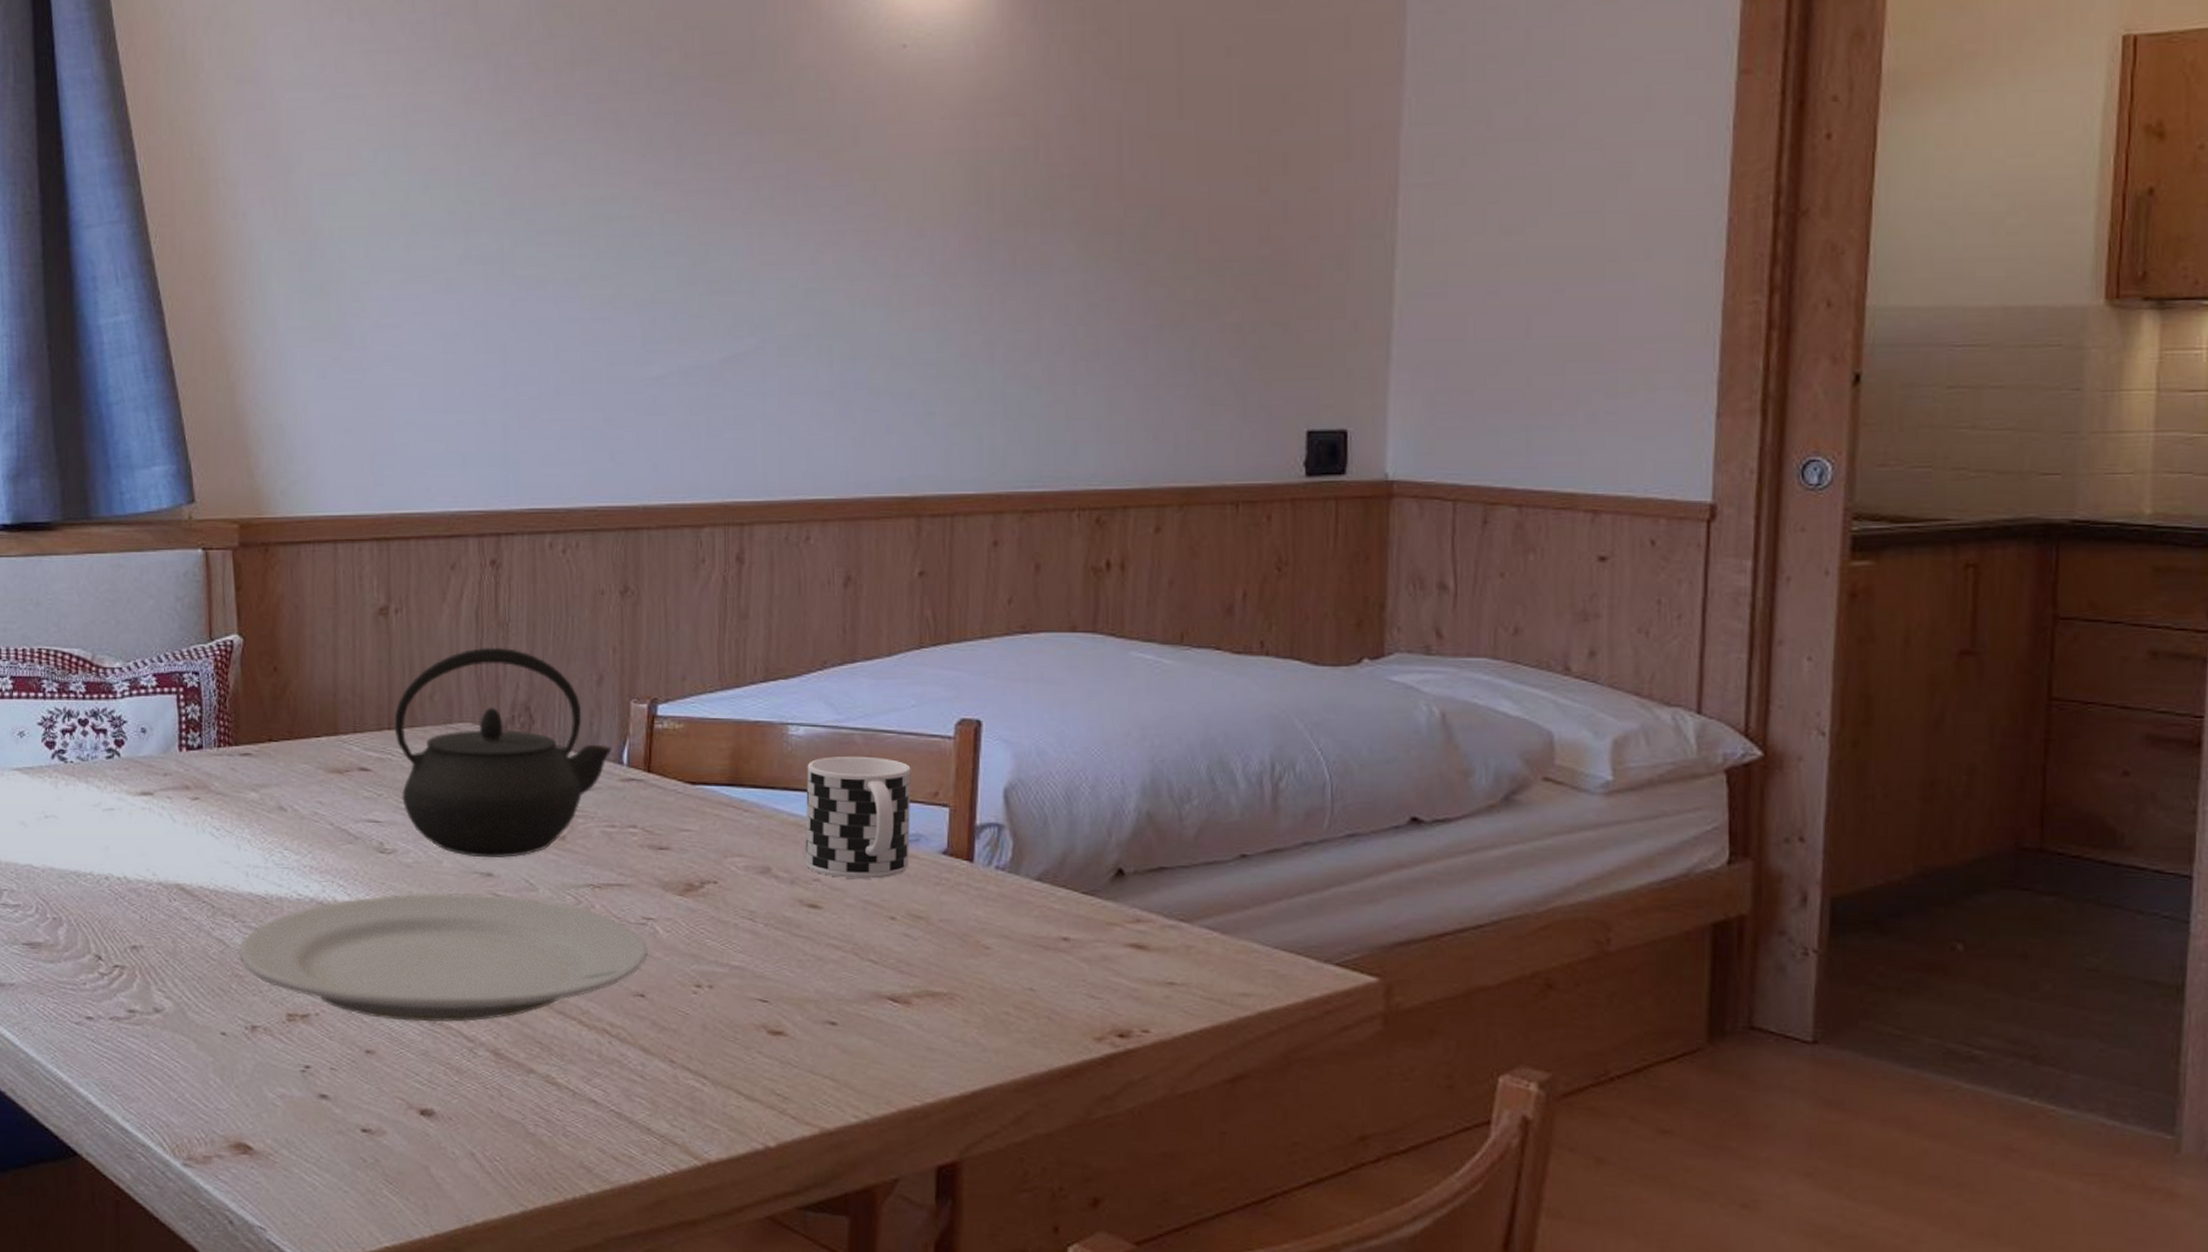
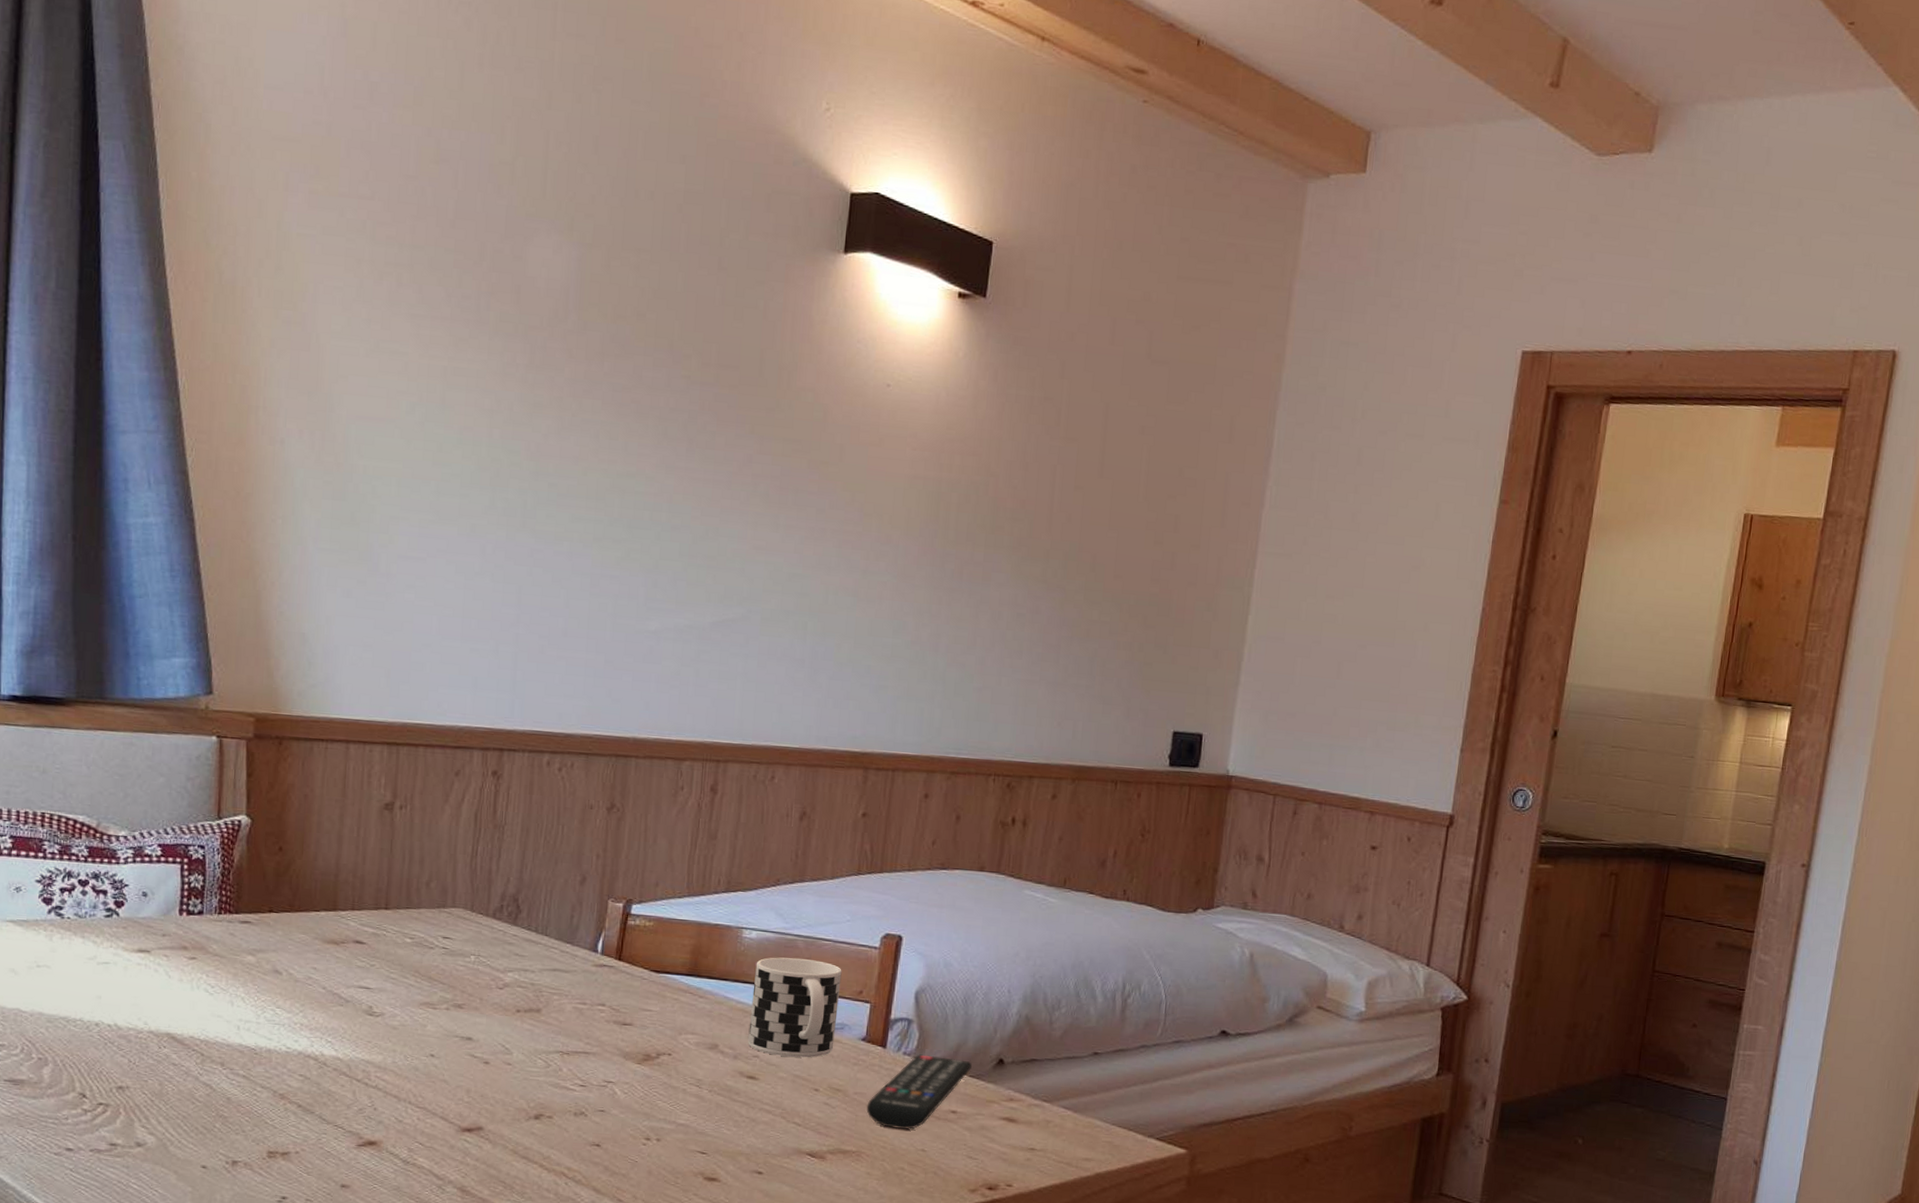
plate: present [239,892,648,1023] -> none [225,1051,606,1163]
kettle: present [394,647,612,858] -> none [391,844,589,1025]
remote control: none [956,868,1083,964] -> present [866,1054,972,1130]

